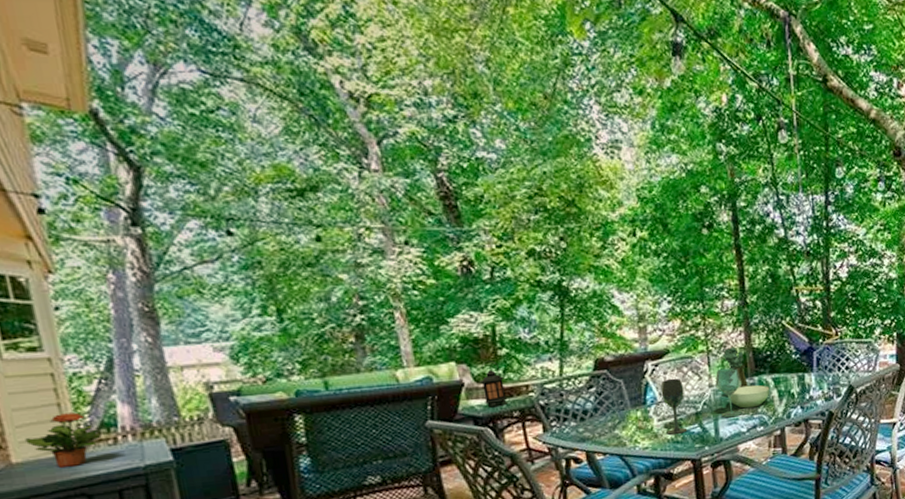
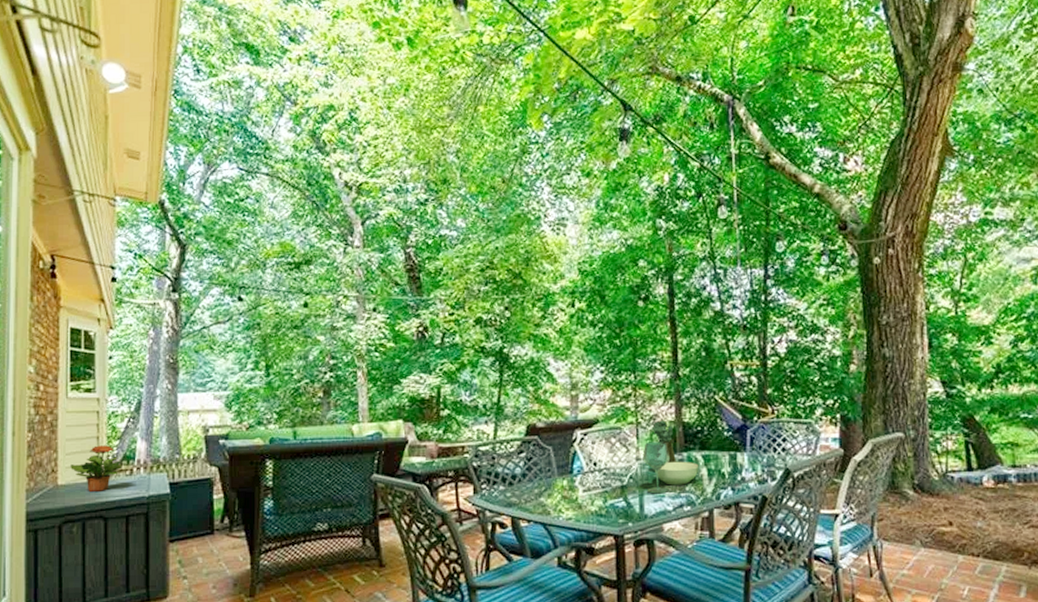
lantern: present [480,360,508,408] -> none [423,420,445,466]
wine glass: present [661,378,688,435] -> none [588,448,612,507]

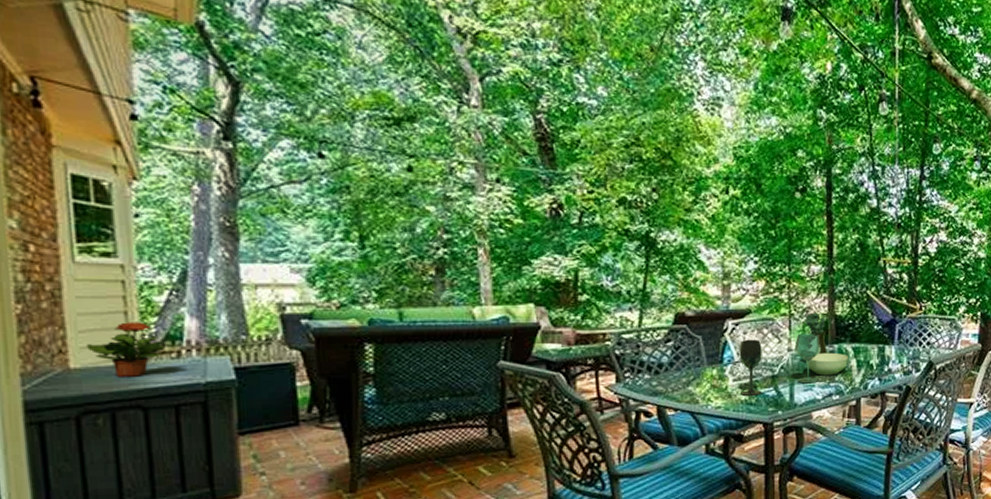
wine glass: none [588,448,612,507] -> present [739,339,762,396]

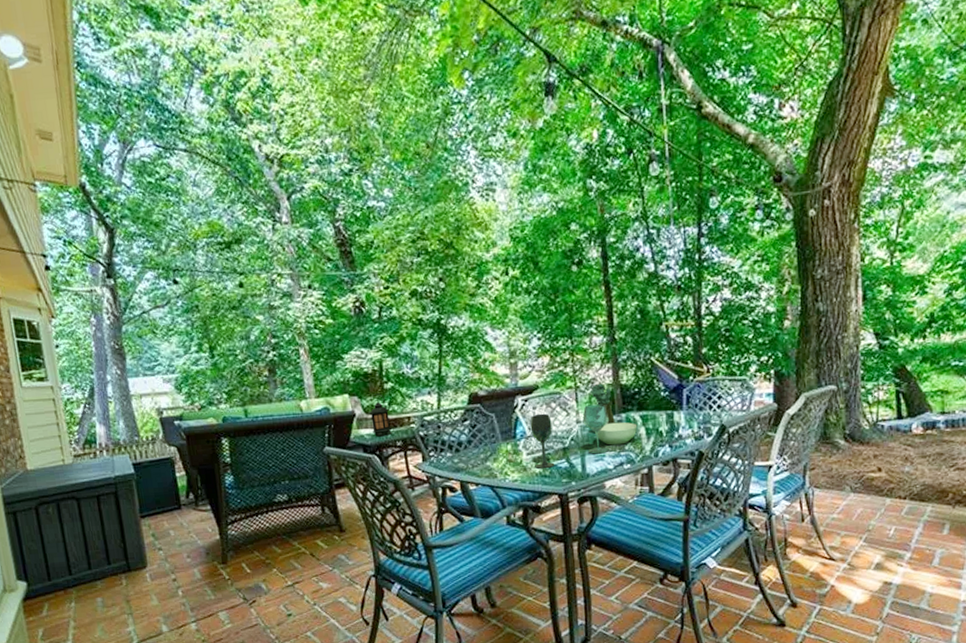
potted plant: present [87,322,165,378] -> none [36,431,86,476]
lantern: none [558,305,584,353] -> present [369,393,393,437]

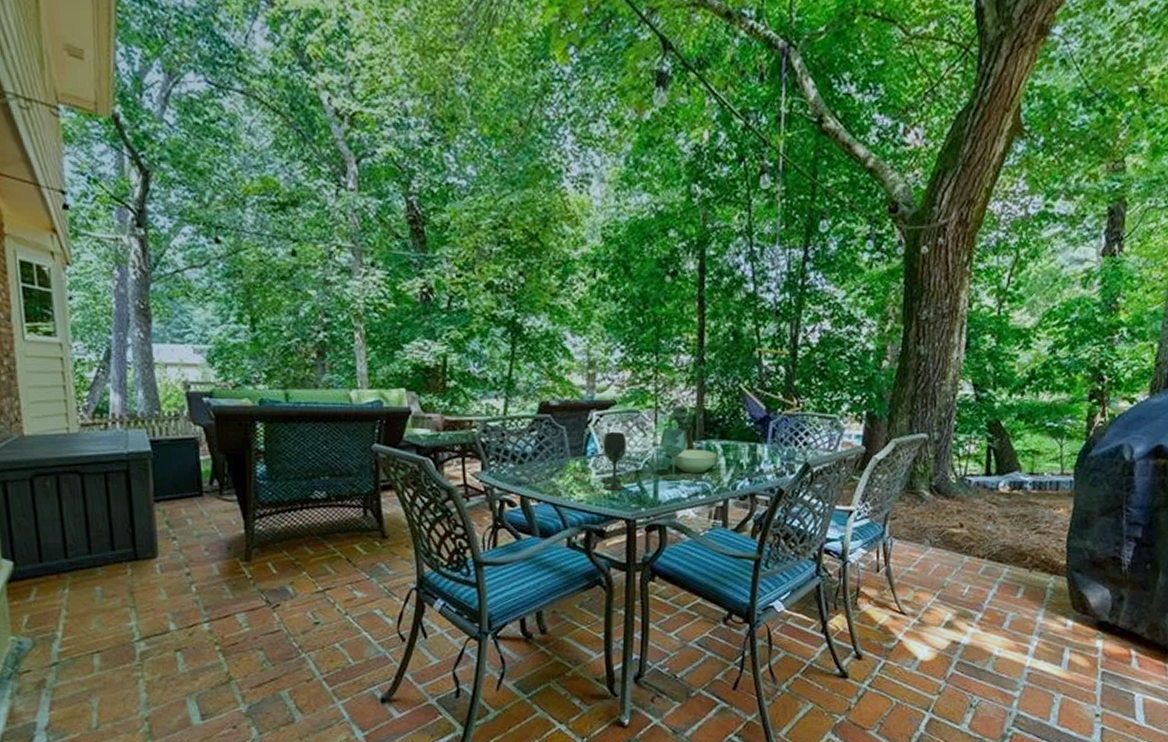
lantern: present [369,393,393,437] -> none [427,391,452,439]

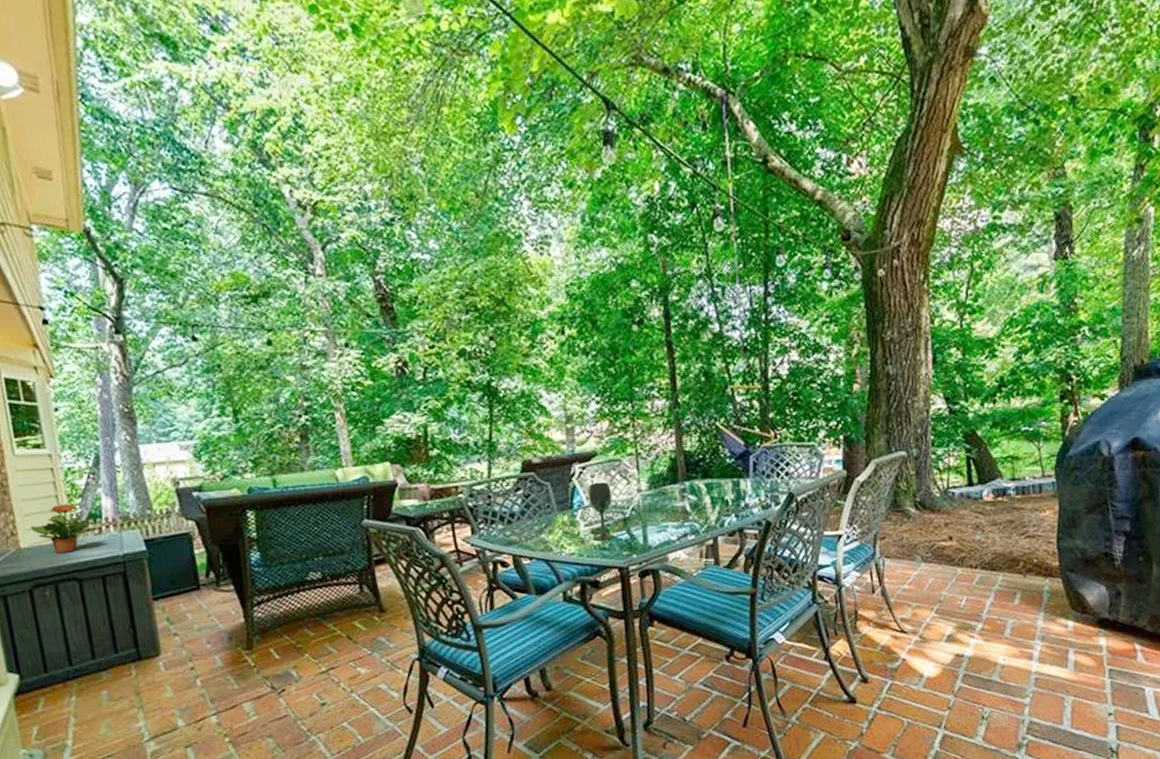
potted plant: none [36,395,96,446] -> present [31,504,90,555]
wine glass: present [660,427,689,481] -> none [644,471,673,525]
vase: present [670,402,696,450] -> none [651,447,680,493]
bowl: present [670,449,718,474] -> none [656,490,702,516]

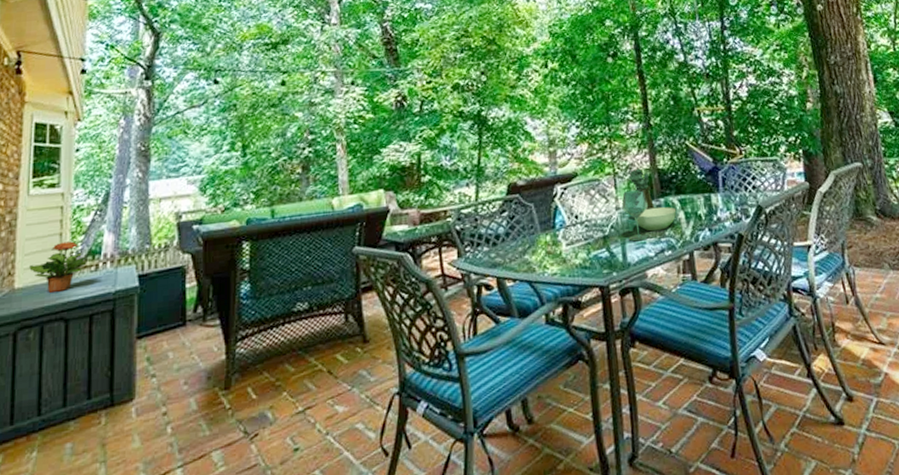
wine glass: present [588,481,615,541] -> none [569,201,596,260]
wine glass: none [644,471,673,525] -> present [622,189,650,242]
vase: none [651,447,680,493] -> present [627,167,656,209]
bowl: none [656,490,702,516] -> present [633,207,677,232]

